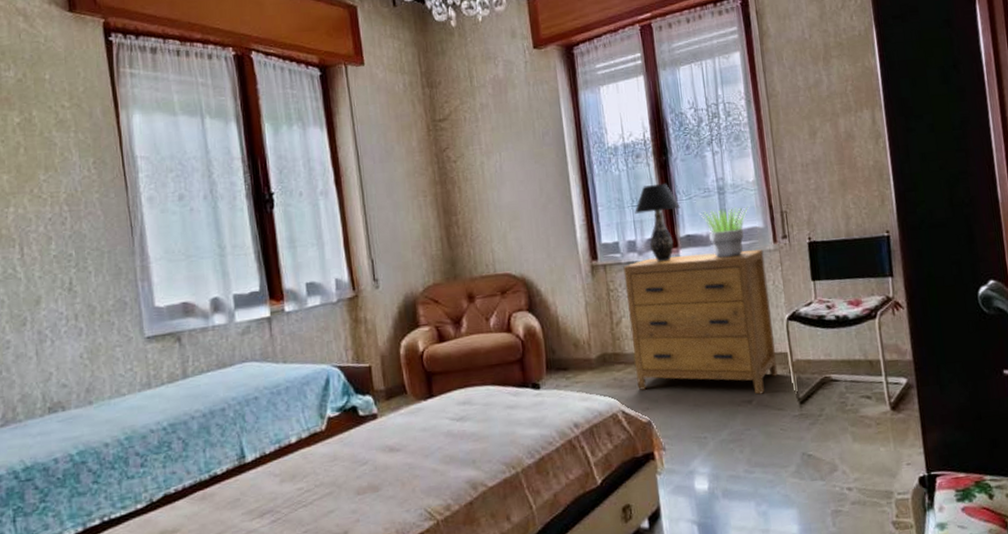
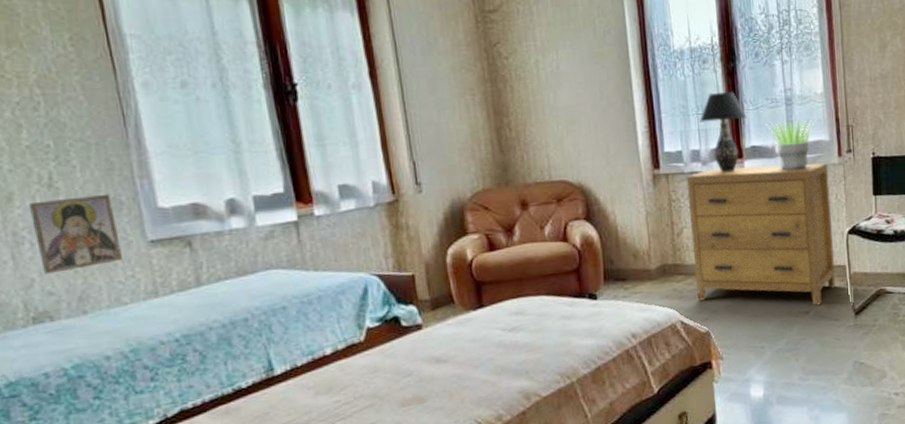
religious icon: none [53,295,123,369] -> present [29,193,122,275]

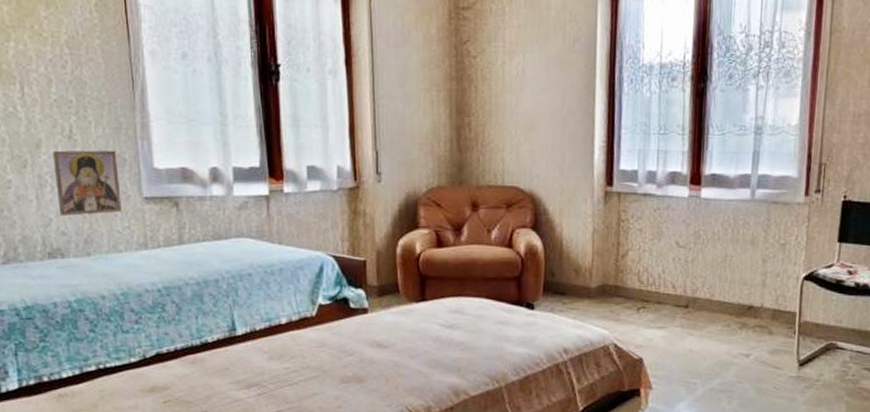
dresser: present [686,163,835,306] -> none [634,193,792,350]
table lamp: present [700,91,747,173] -> none [660,113,711,199]
potted plant: present [765,118,817,170] -> none [729,150,787,204]

